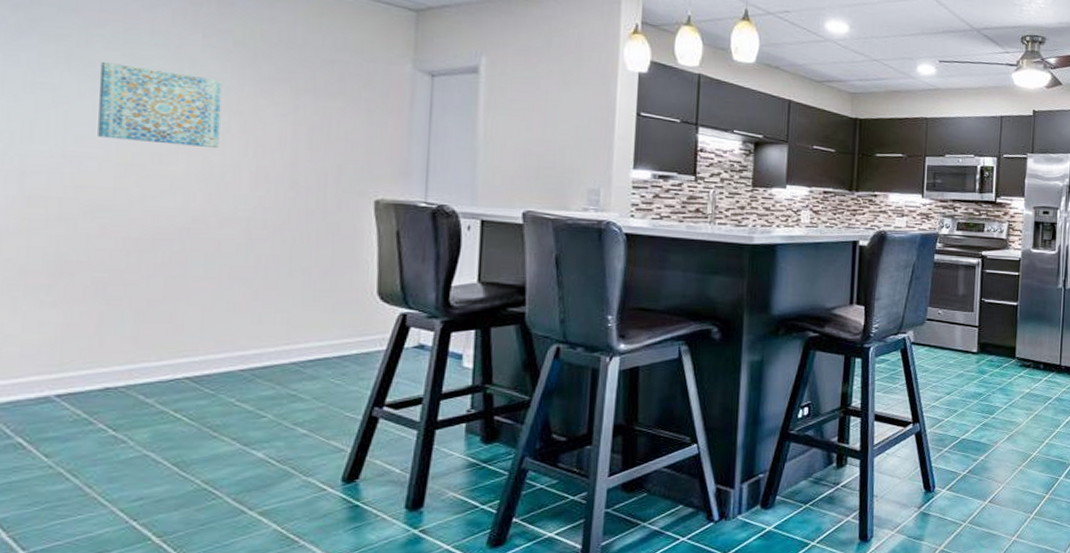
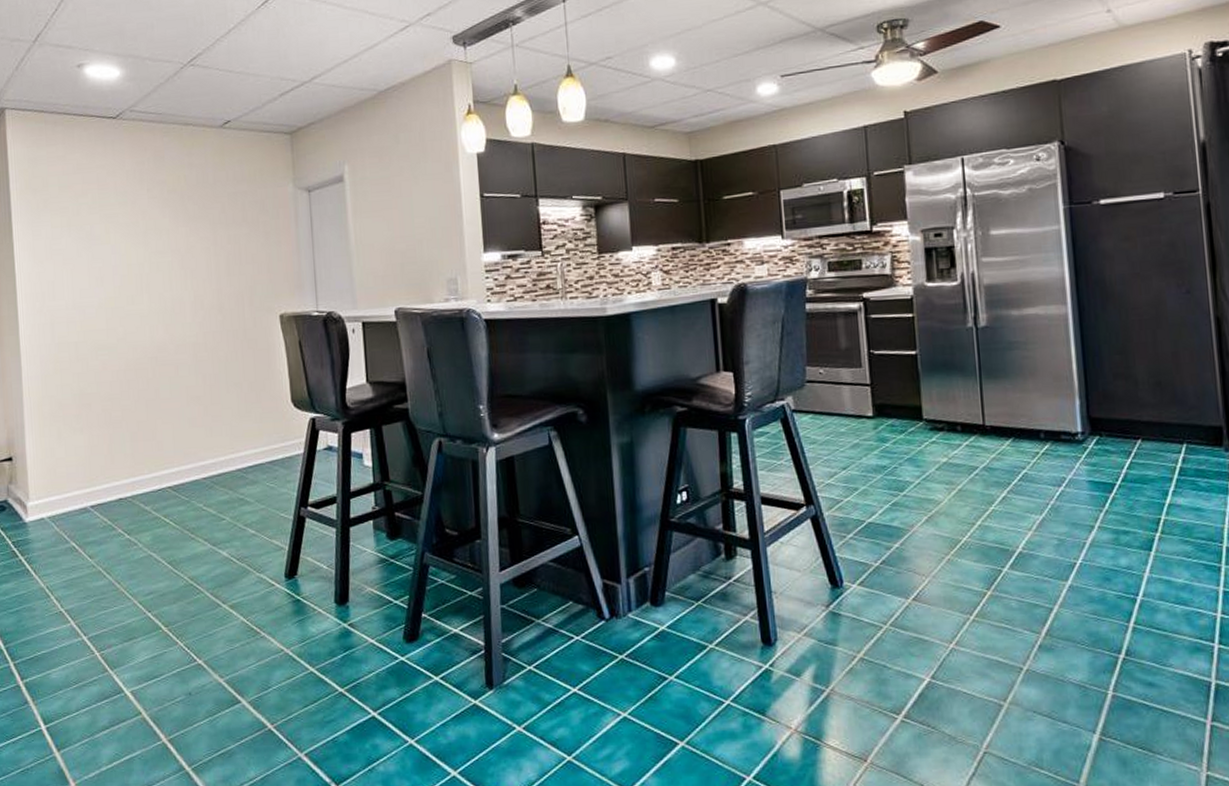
wall art: present [98,61,223,148] -> none [87,224,168,289]

